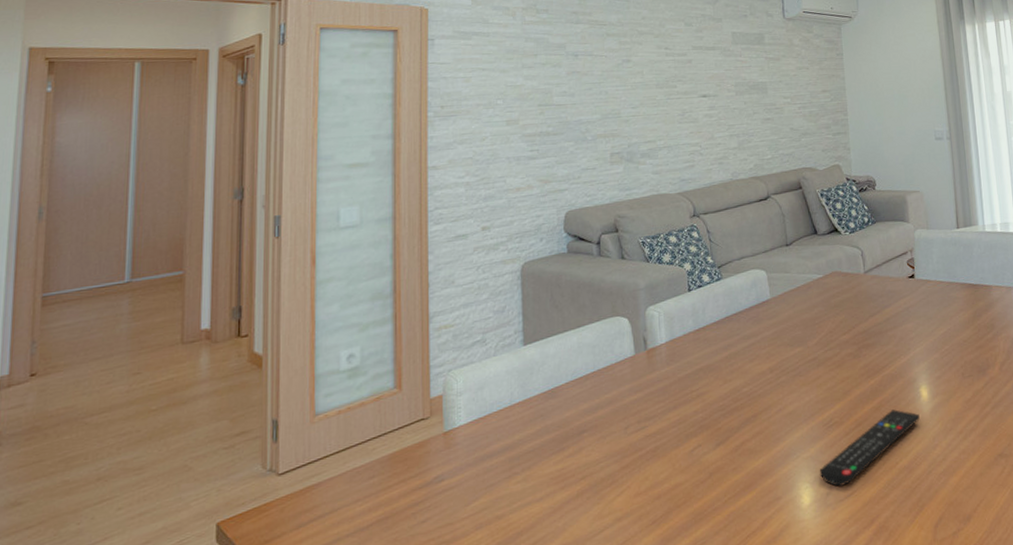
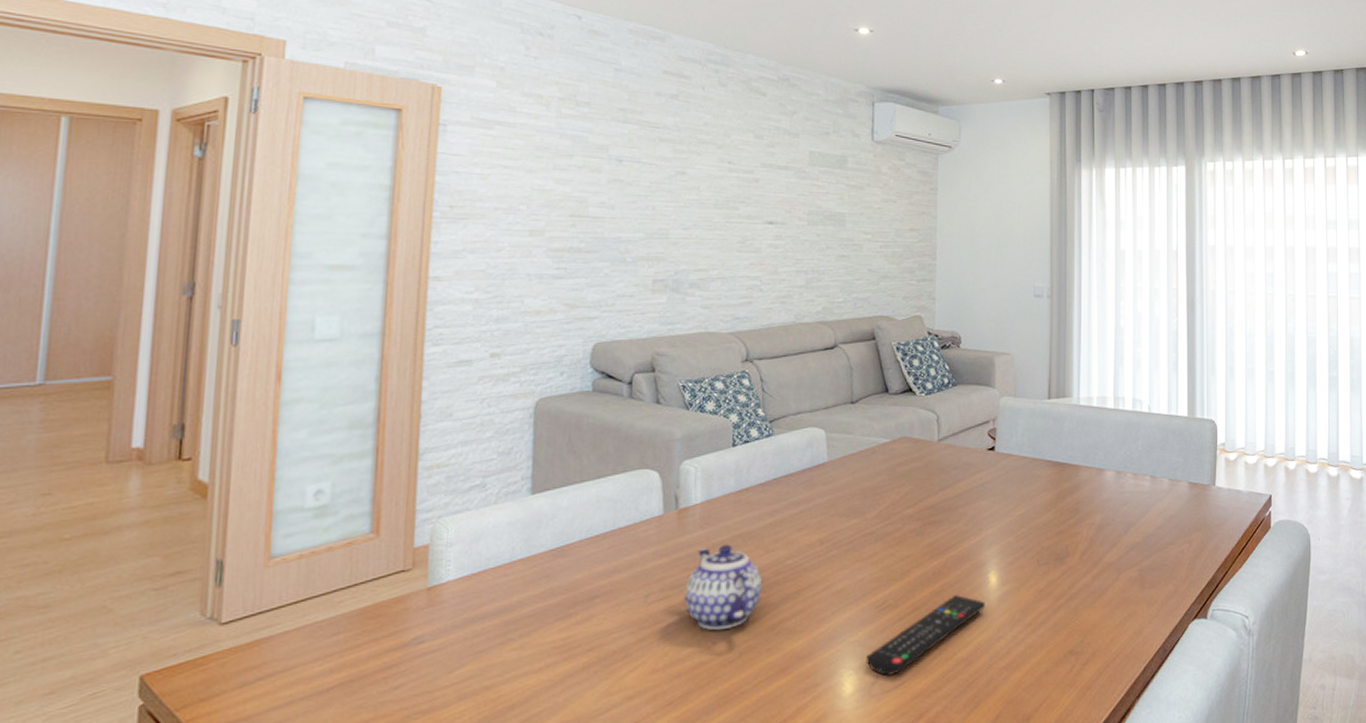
teapot: none [658,377,724,455] -> present [685,544,762,631]

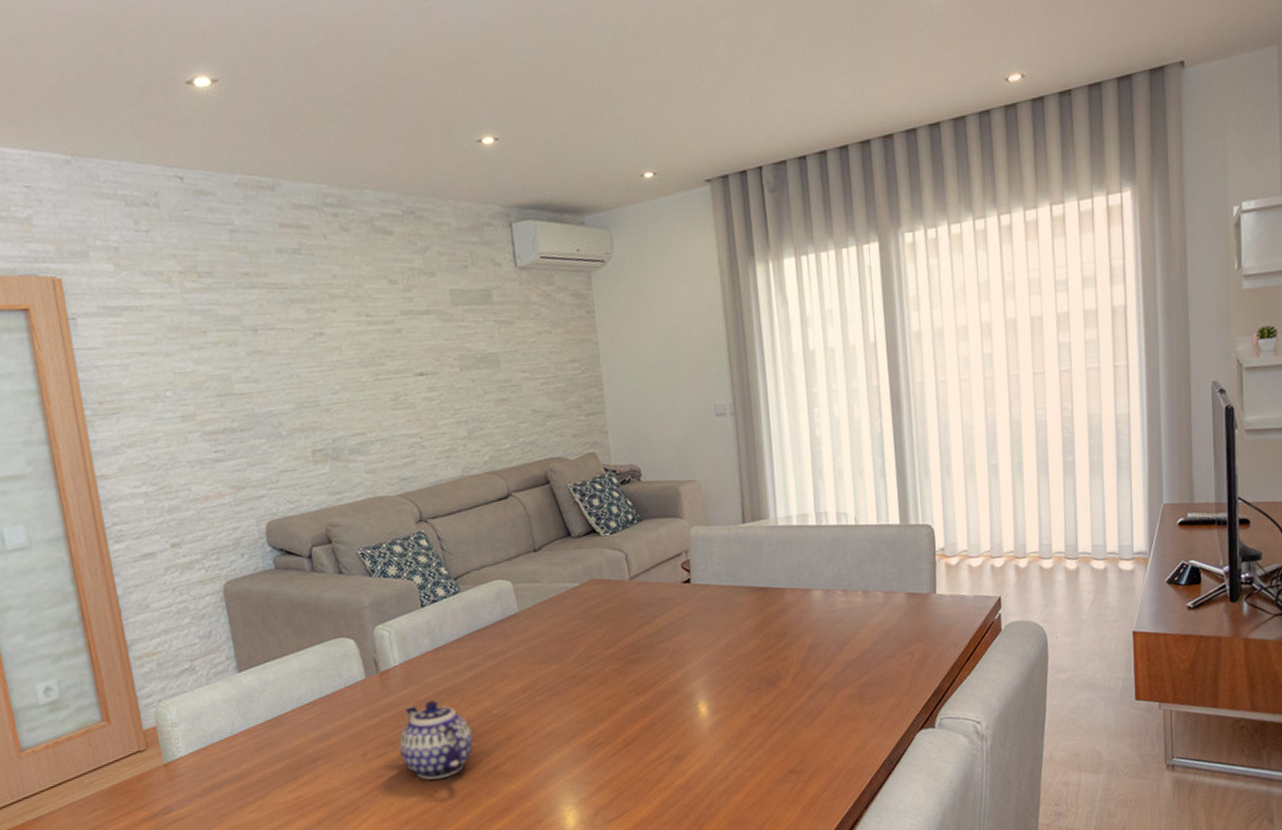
remote control: present [866,595,985,676] -> none [584,727,698,808]

